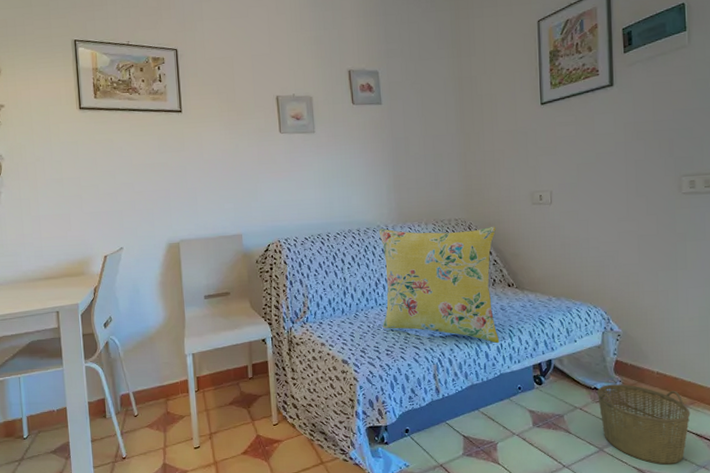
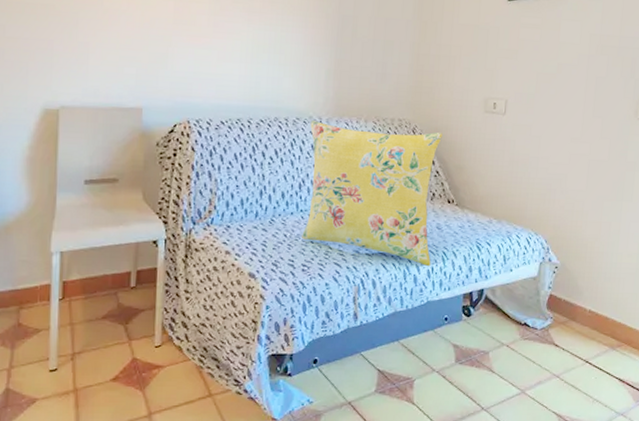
basket: present [596,384,691,465] -> none [526,321,617,410]

